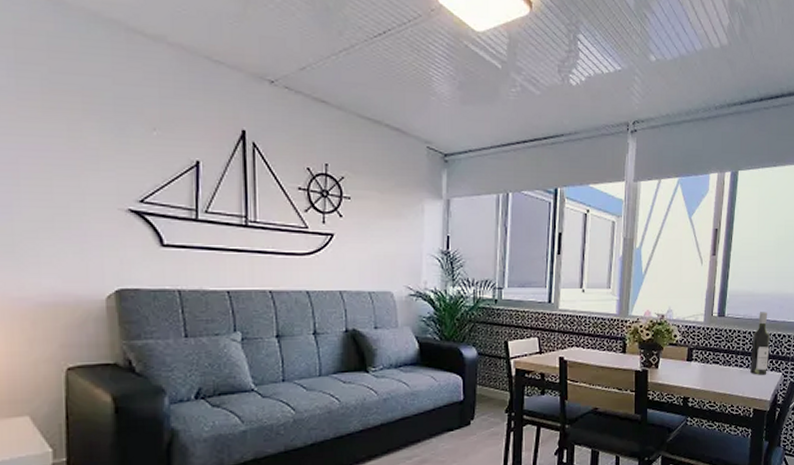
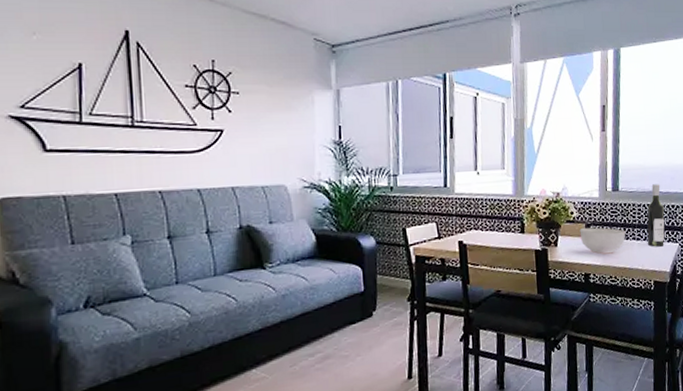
bowl: none [682,352,729,379] -> present [579,227,626,255]

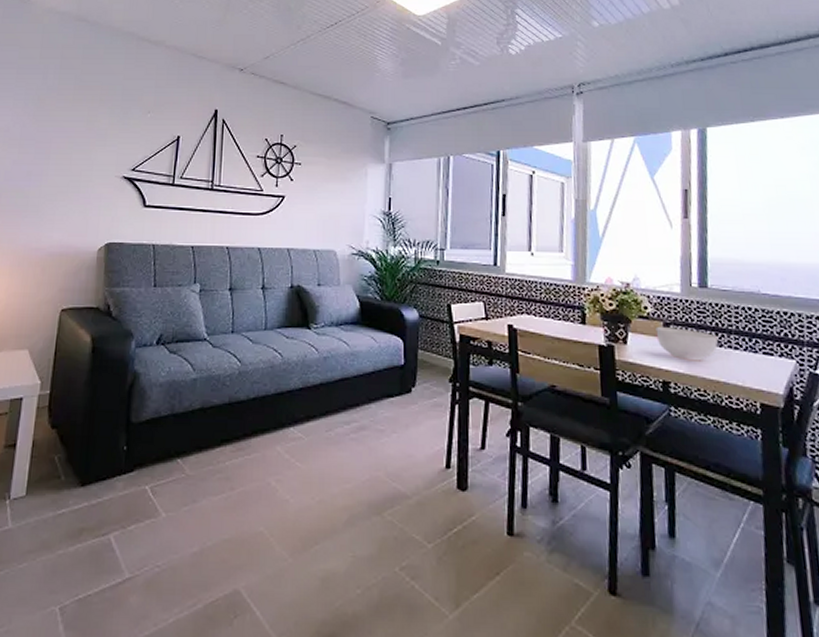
bottle: present [647,184,665,248] -> none [747,284,775,363]

